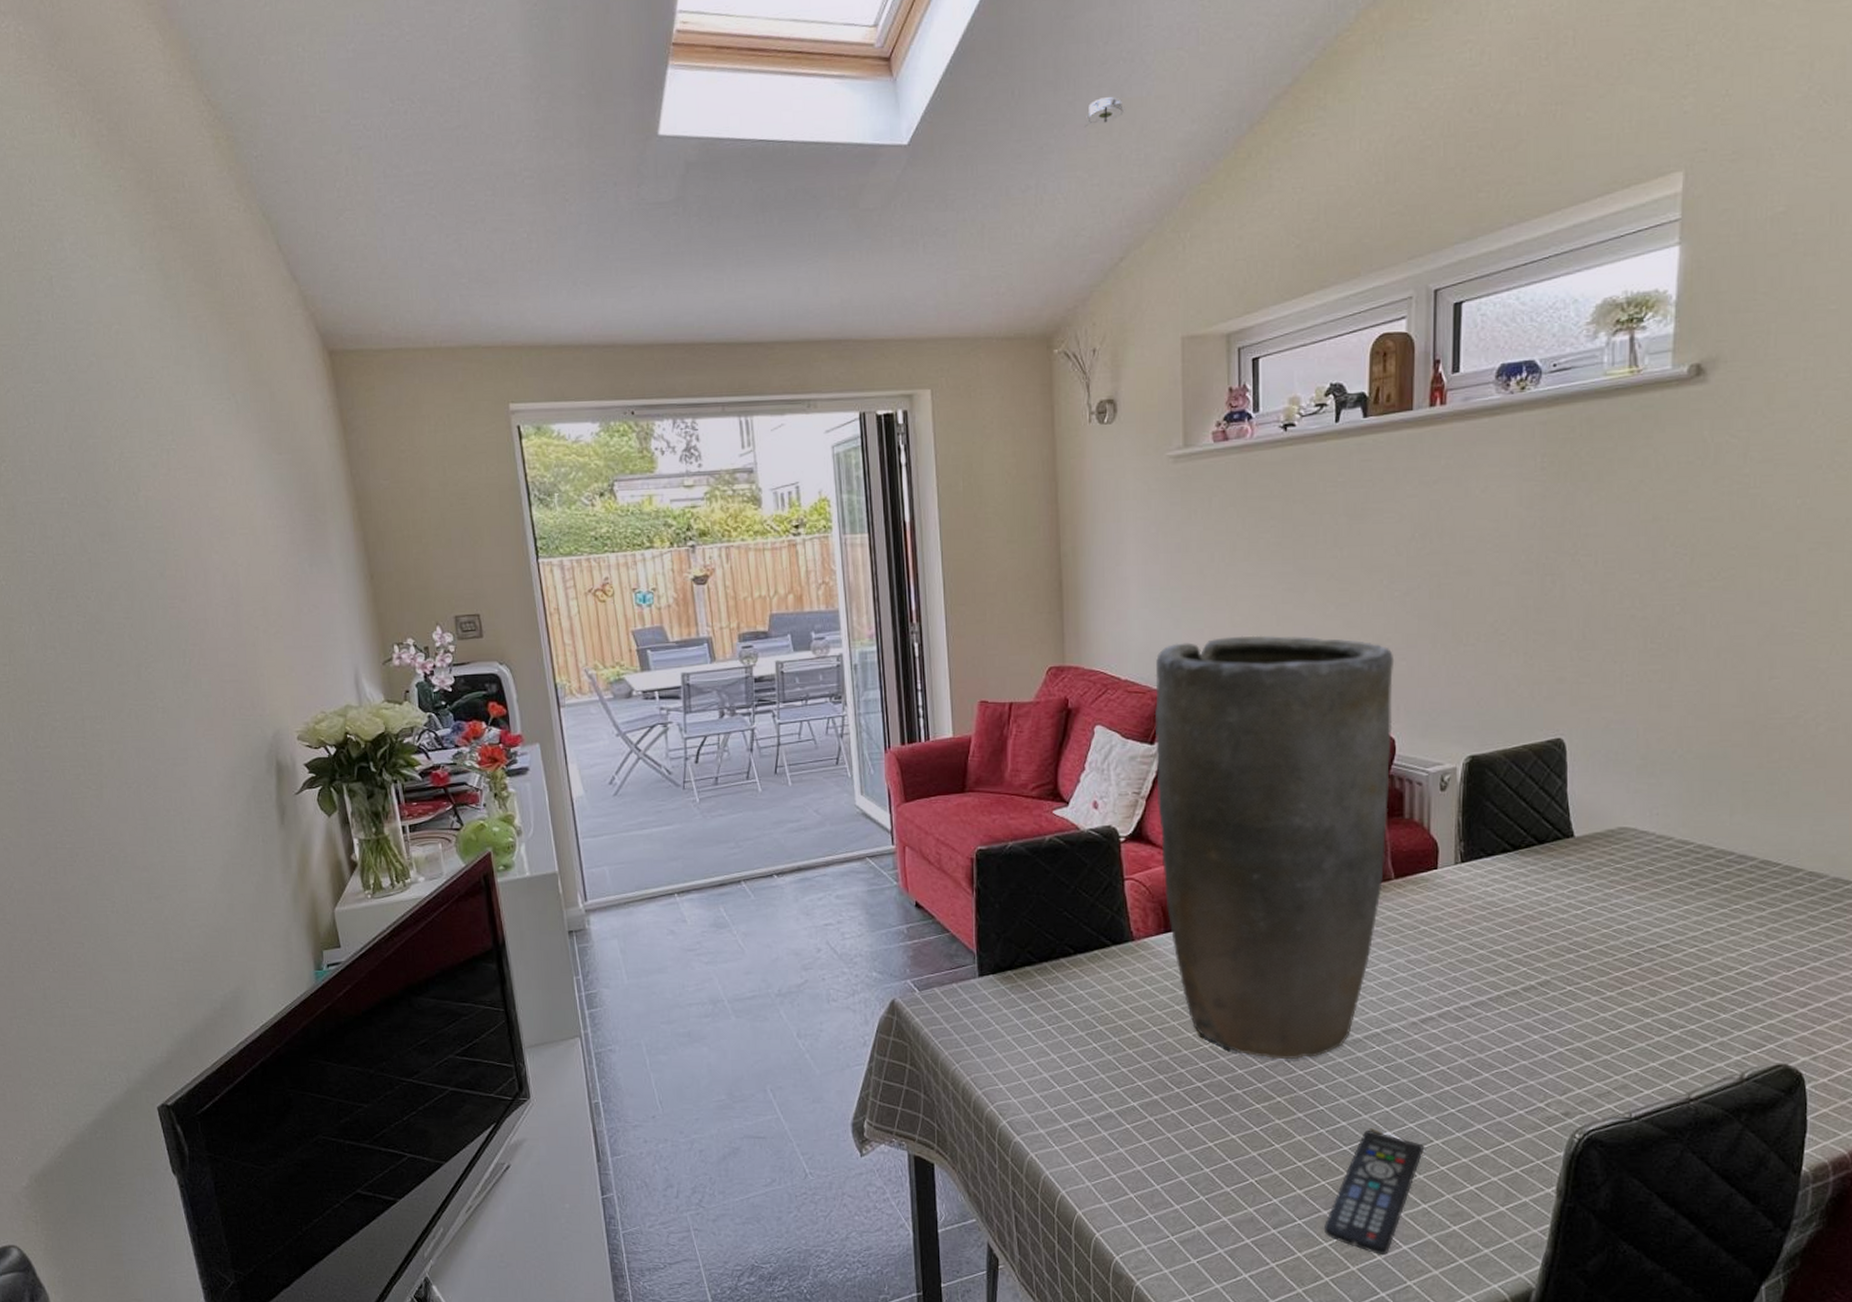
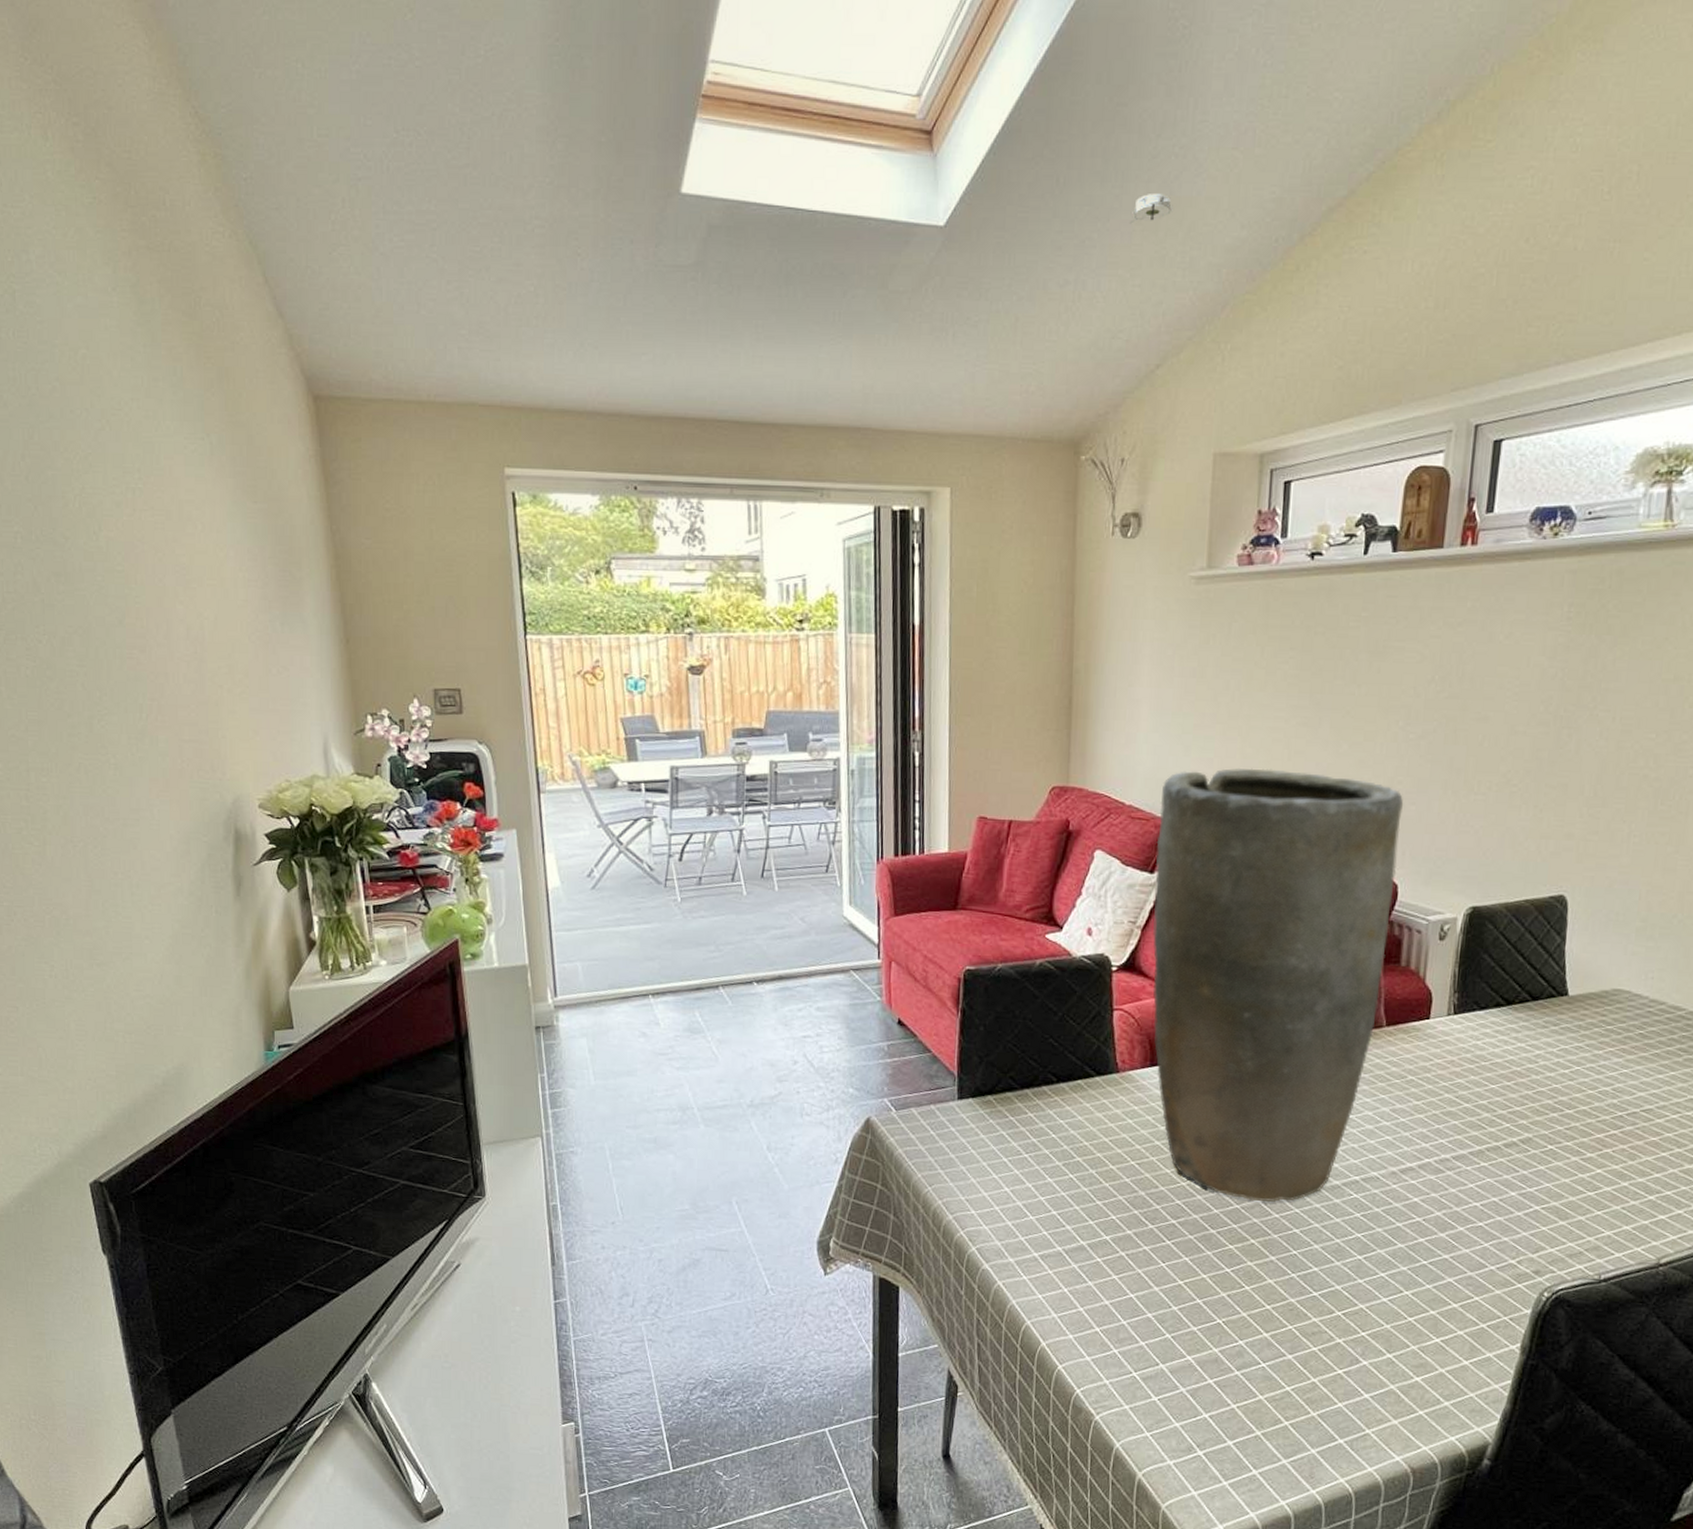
remote control: present [1323,1131,1425,1256] -> none [1287,1277,1395,1403]

